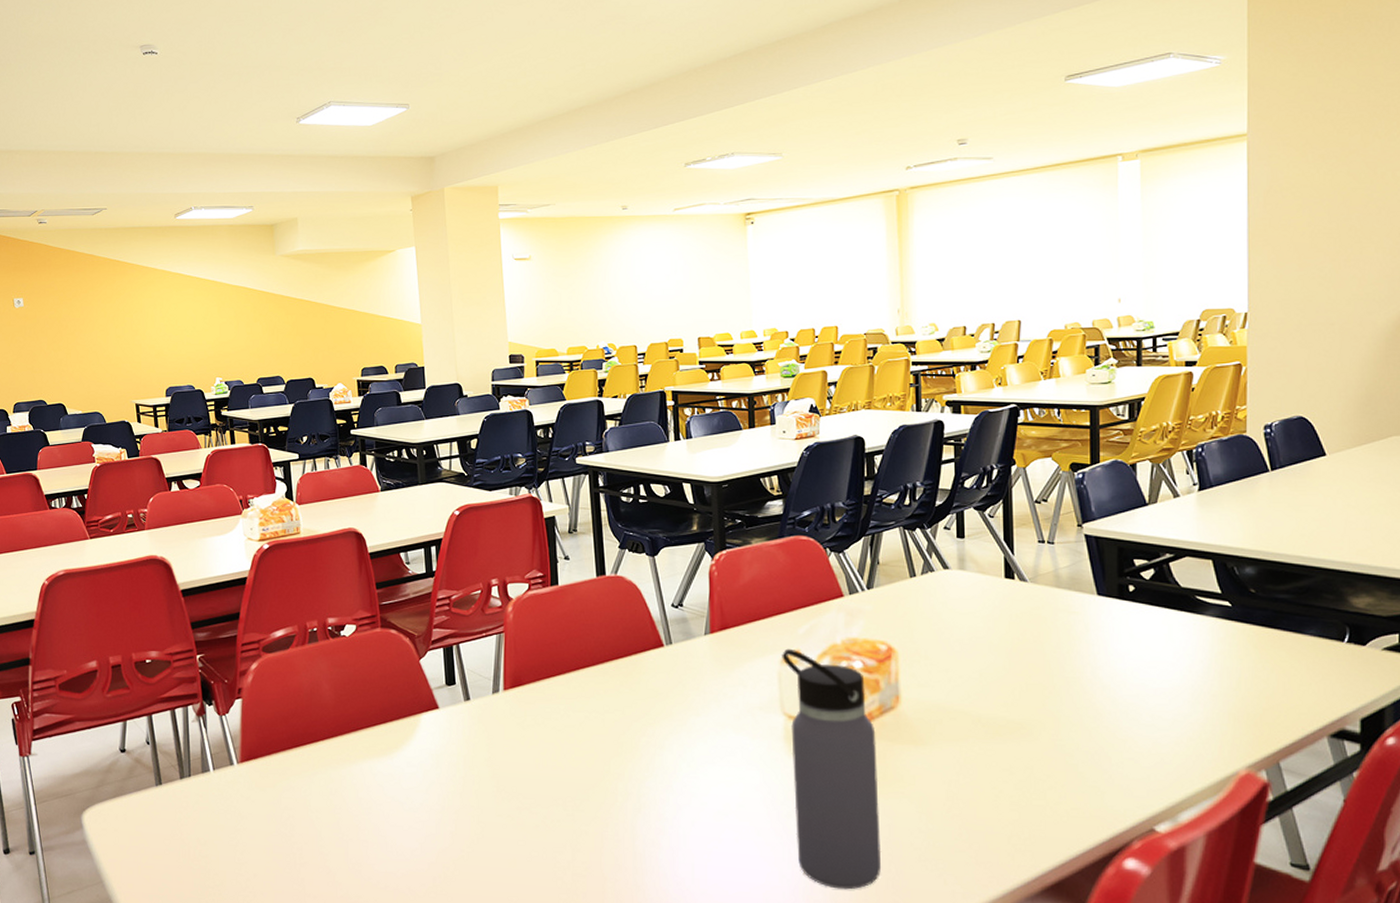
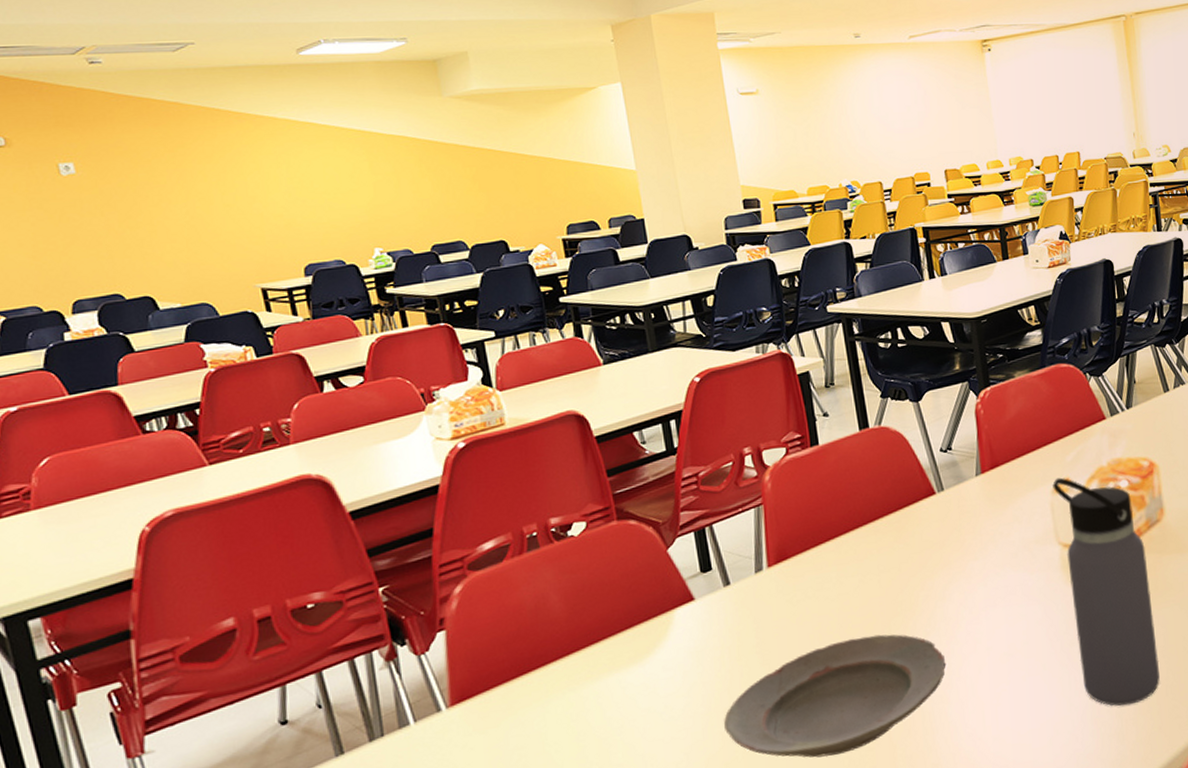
plate: none [455,769,661,874] -> present [724,634,946,758]

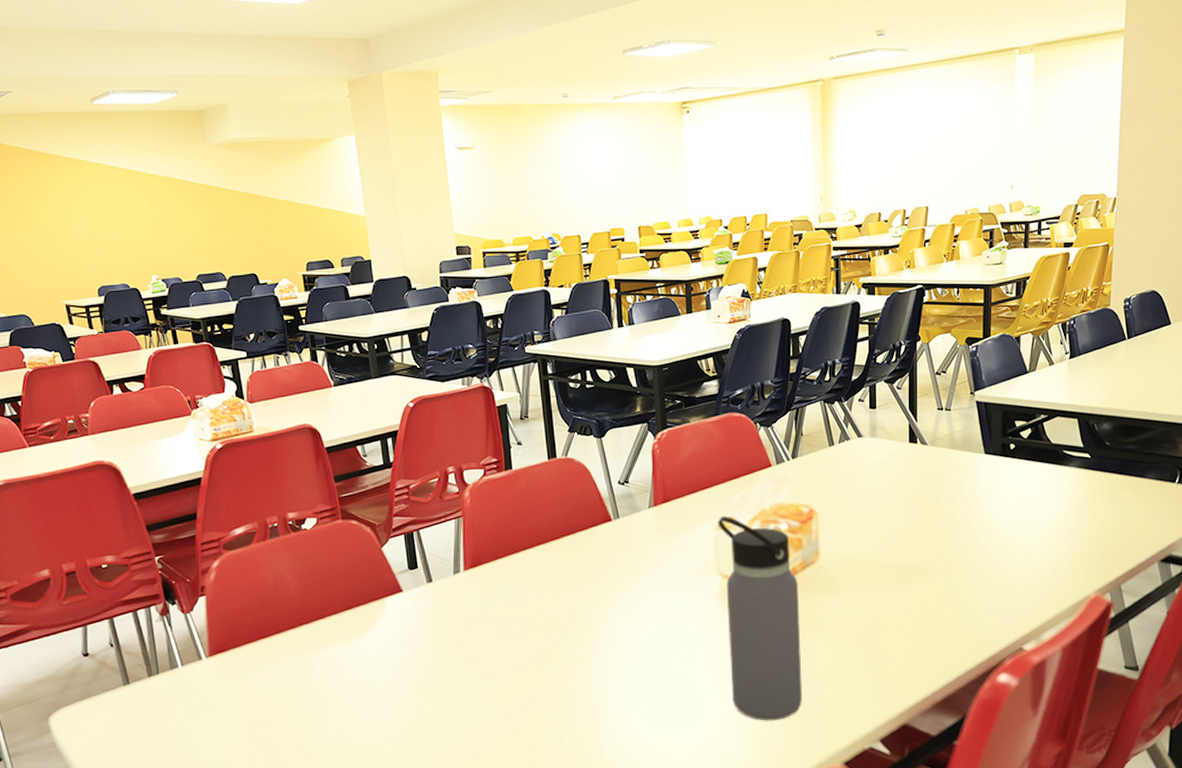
plate: present [724,634,946,758] -> none [423,636,612,732]

